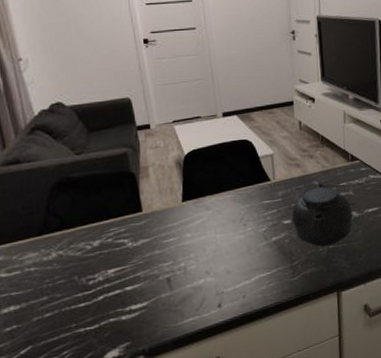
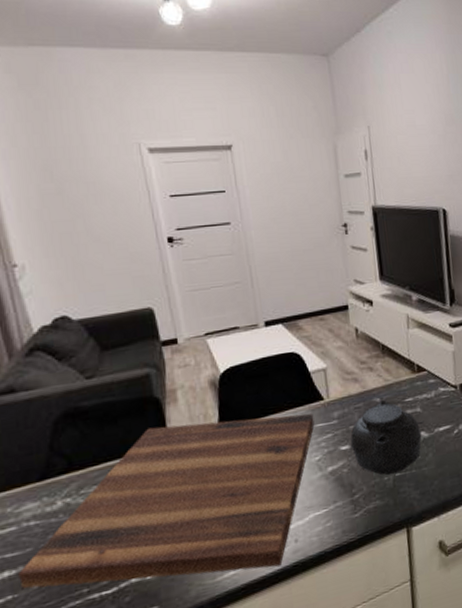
cutting board: none [22,192,262,321] -> present [18,413,315,589]

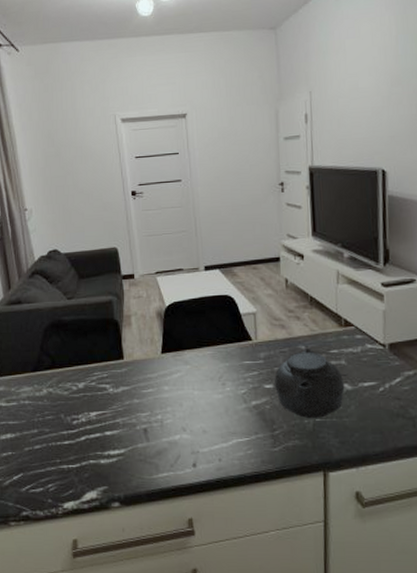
cutting board: present [18,413,315,589] -> none [16,344,242,478]

